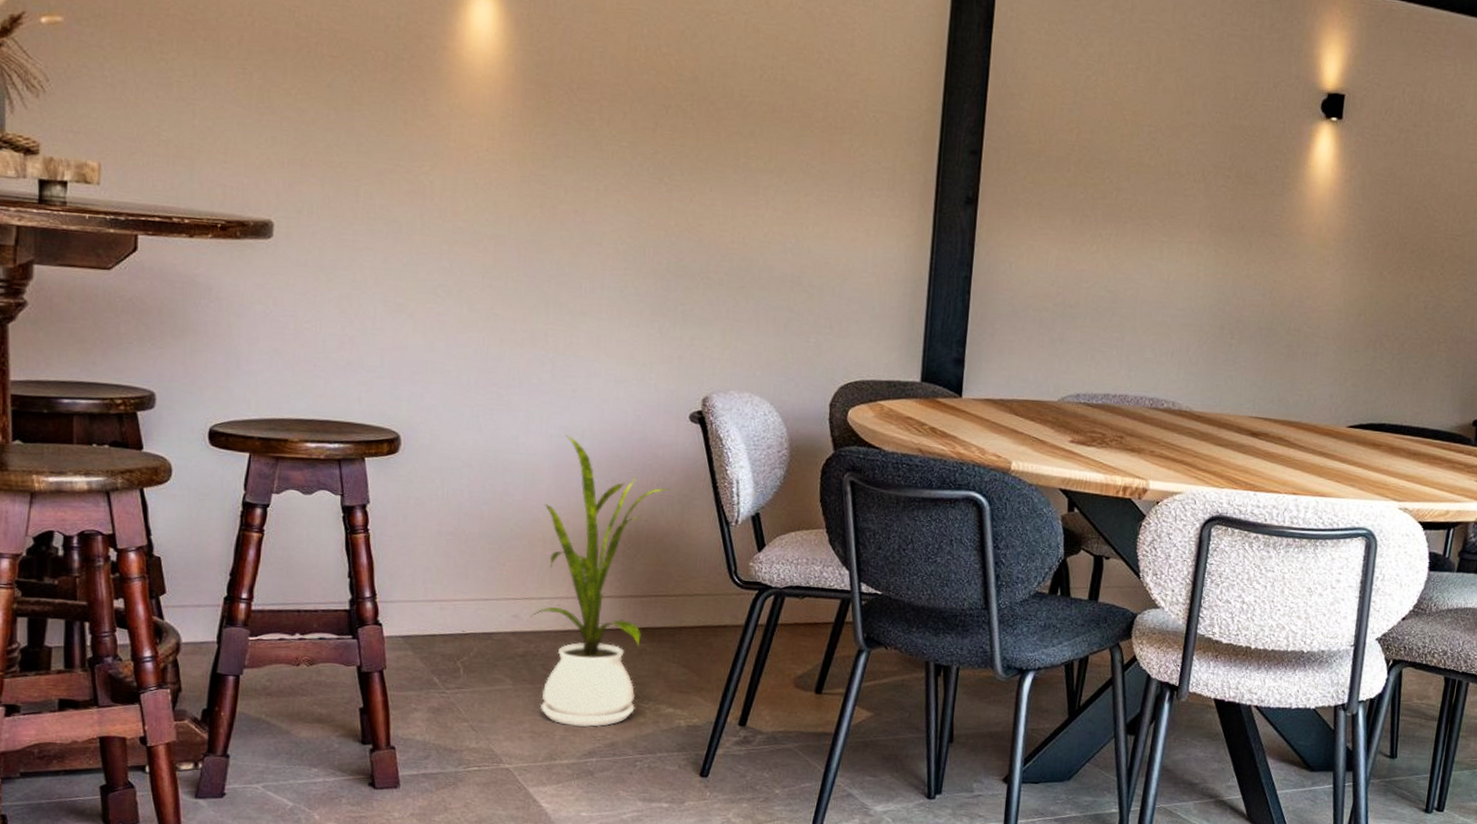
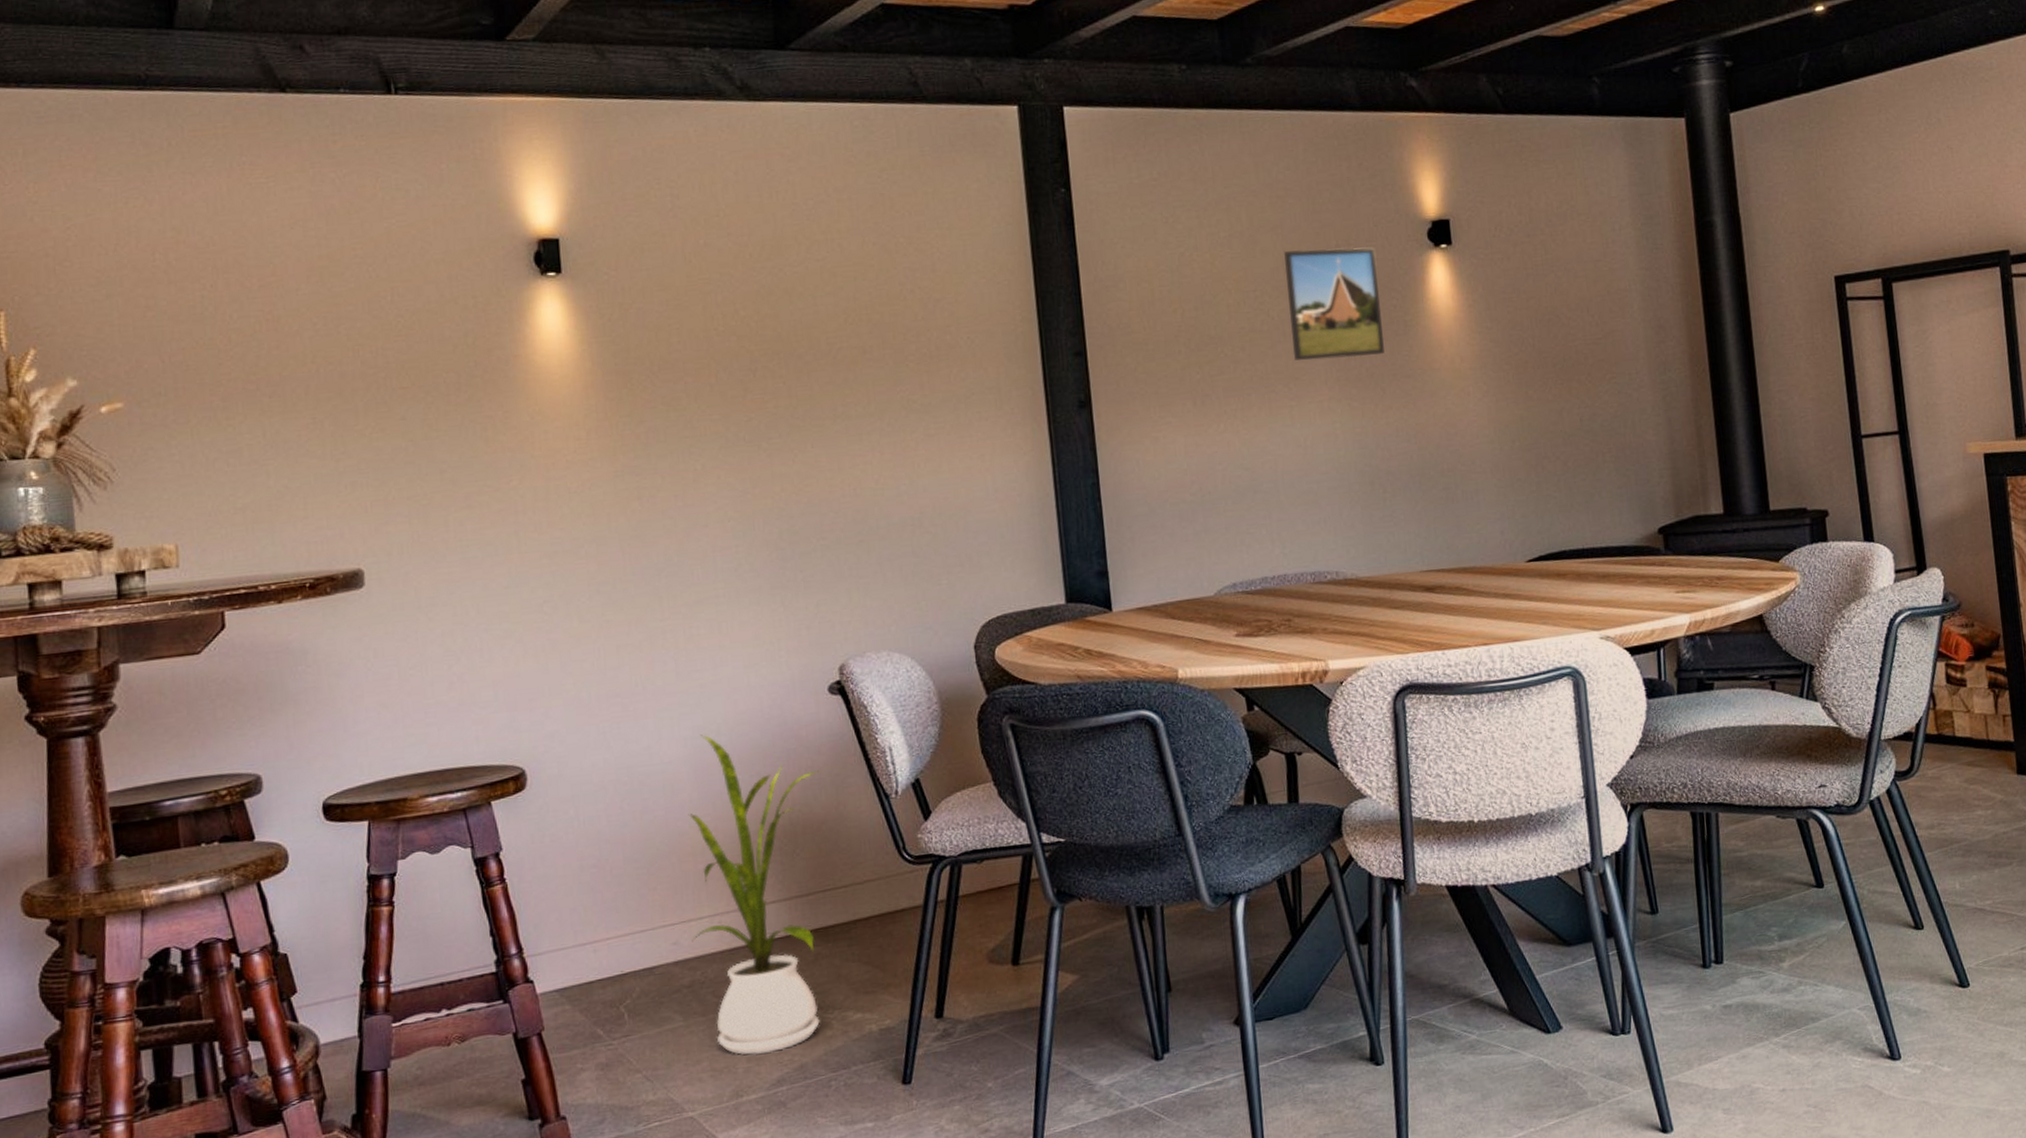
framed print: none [1173,93,1270,209] -> present [1284,247,1385,361]

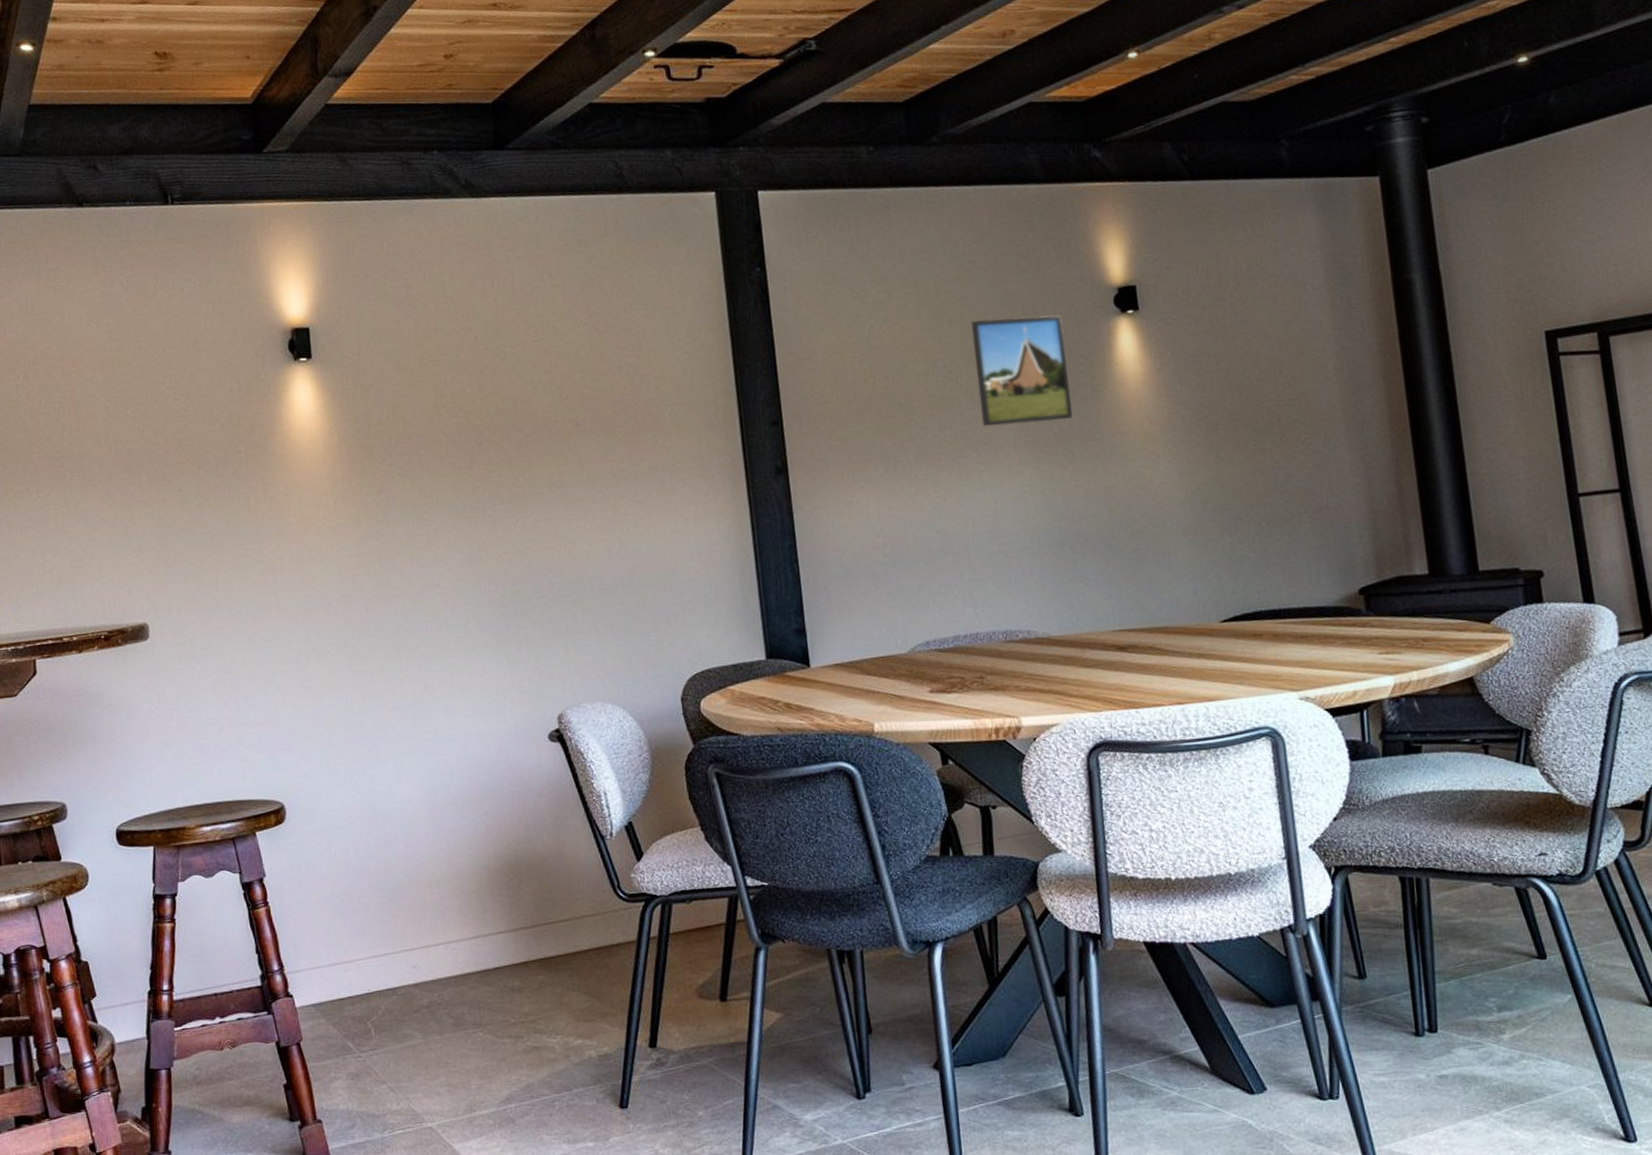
house plant: present [688,734,820,1056] -> none [425,776,544,1074]

